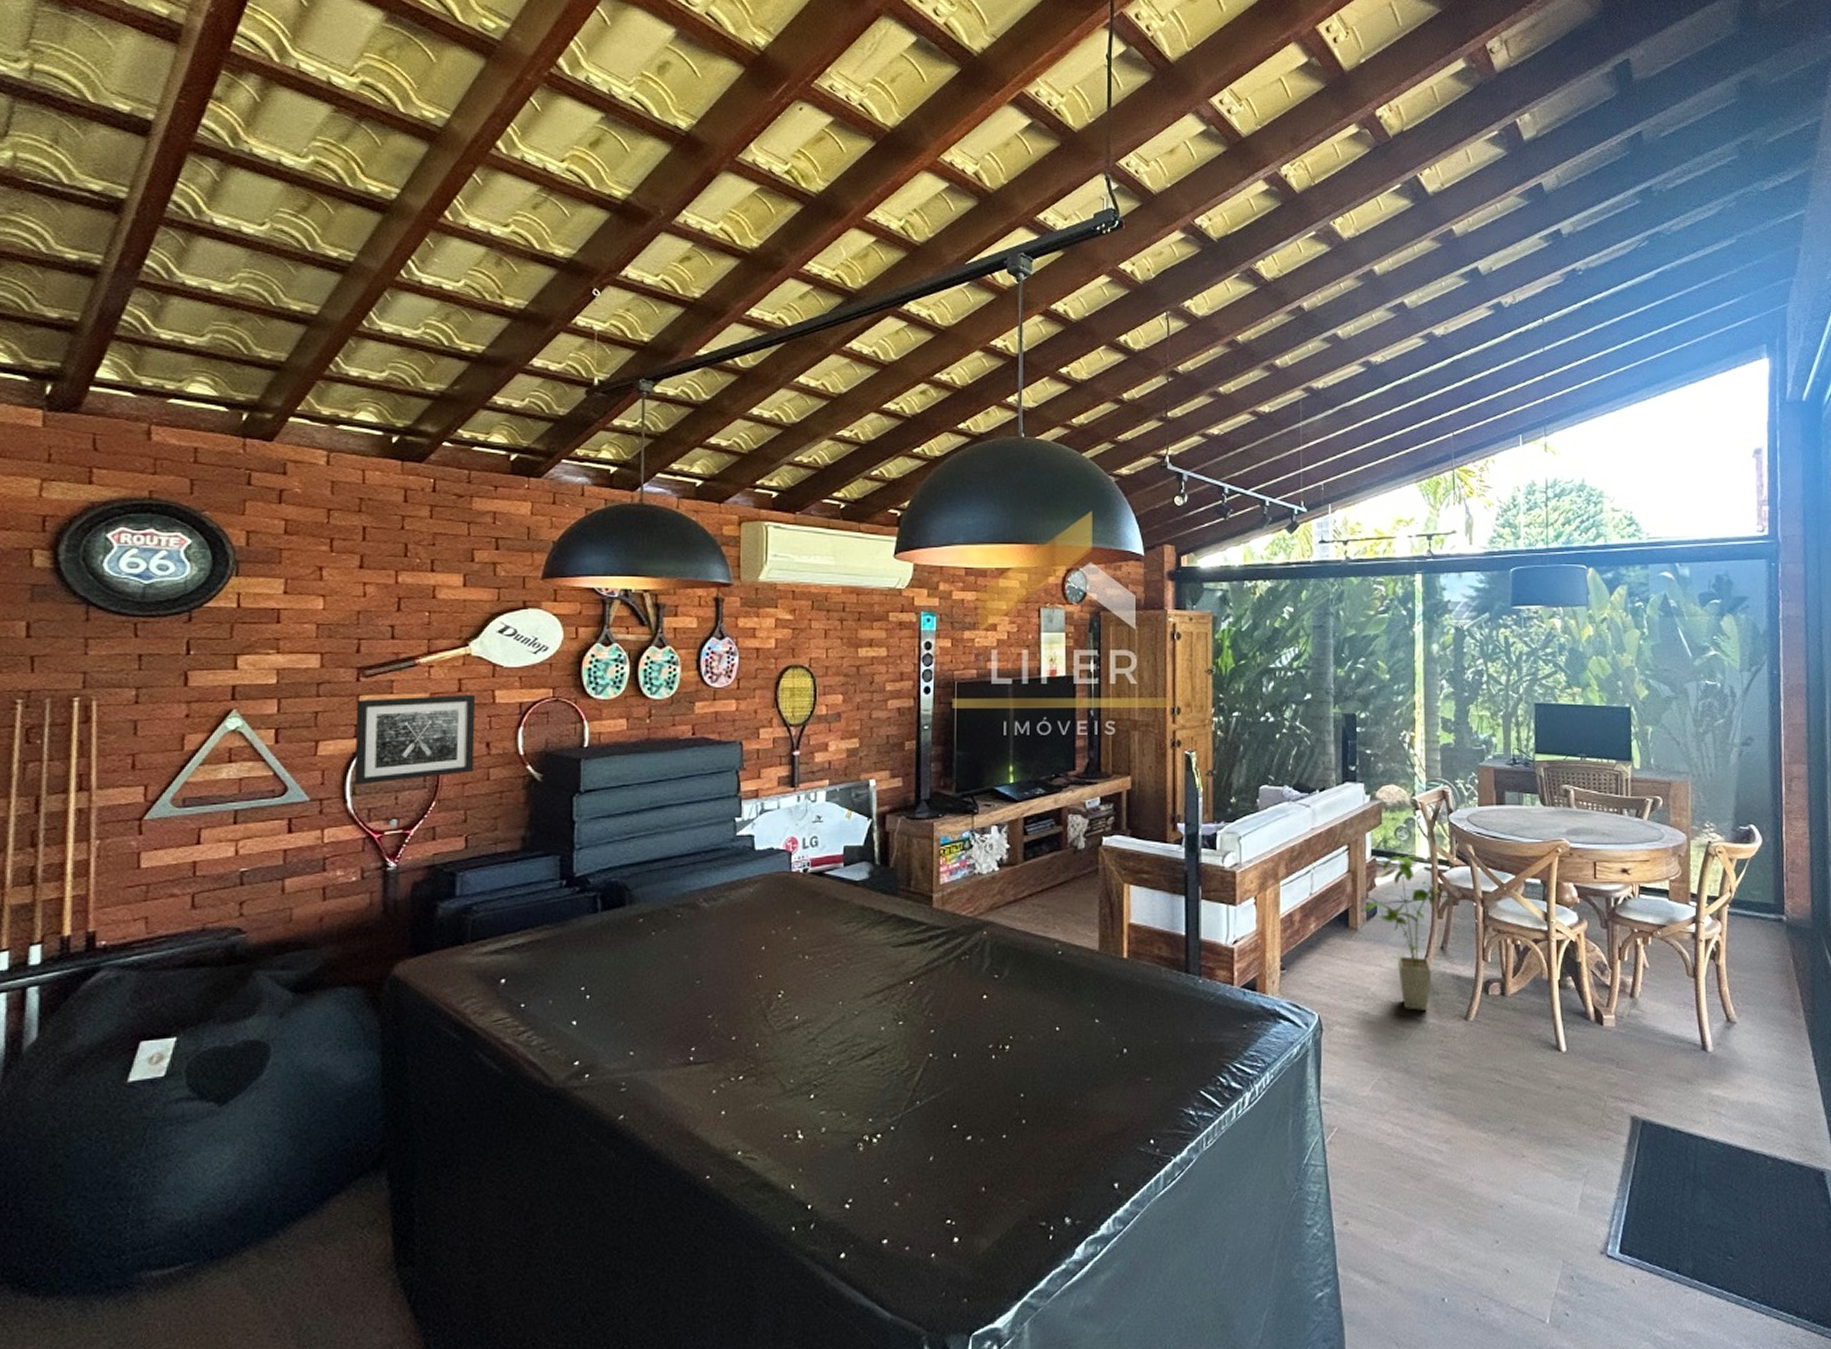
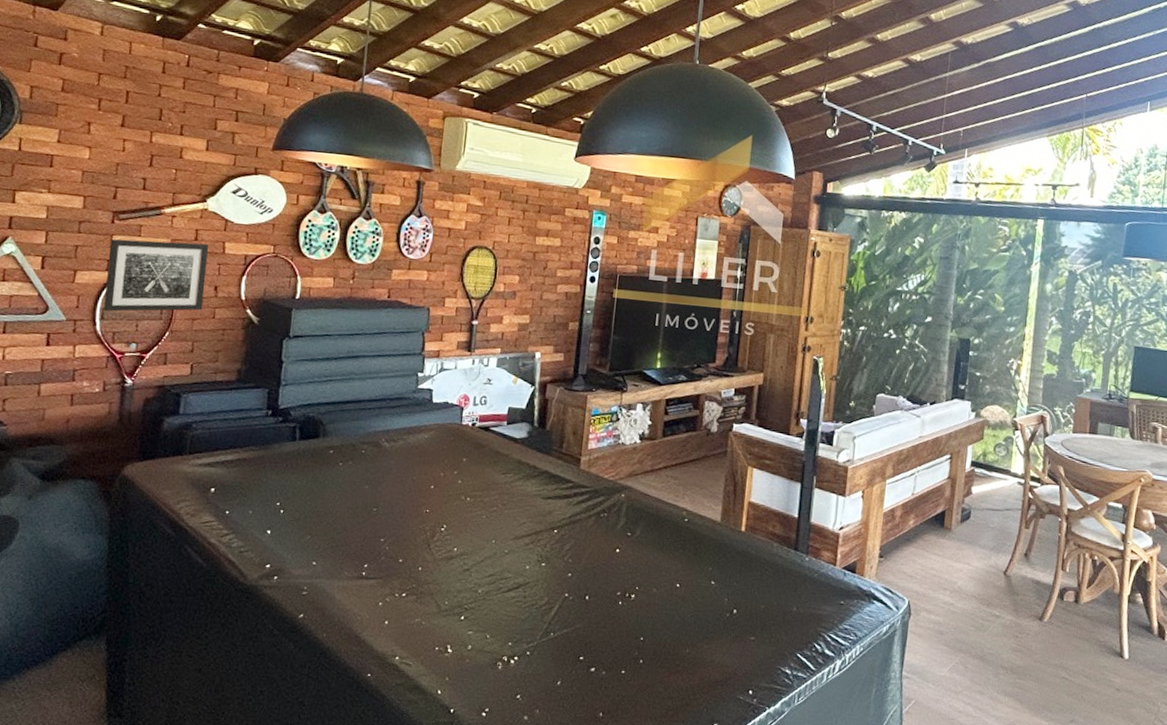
house plant: present [1362,855,1446,1011] -> none [957,469,1034,608]

